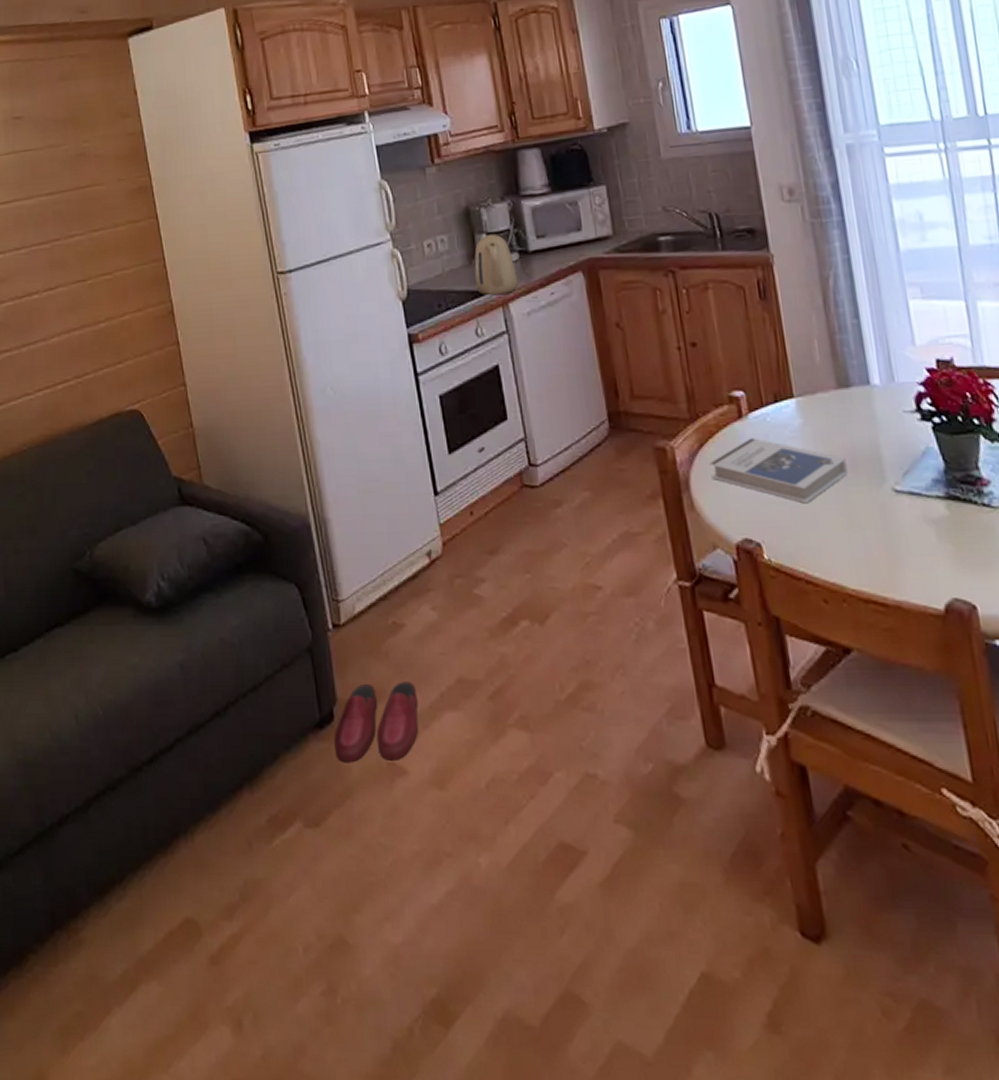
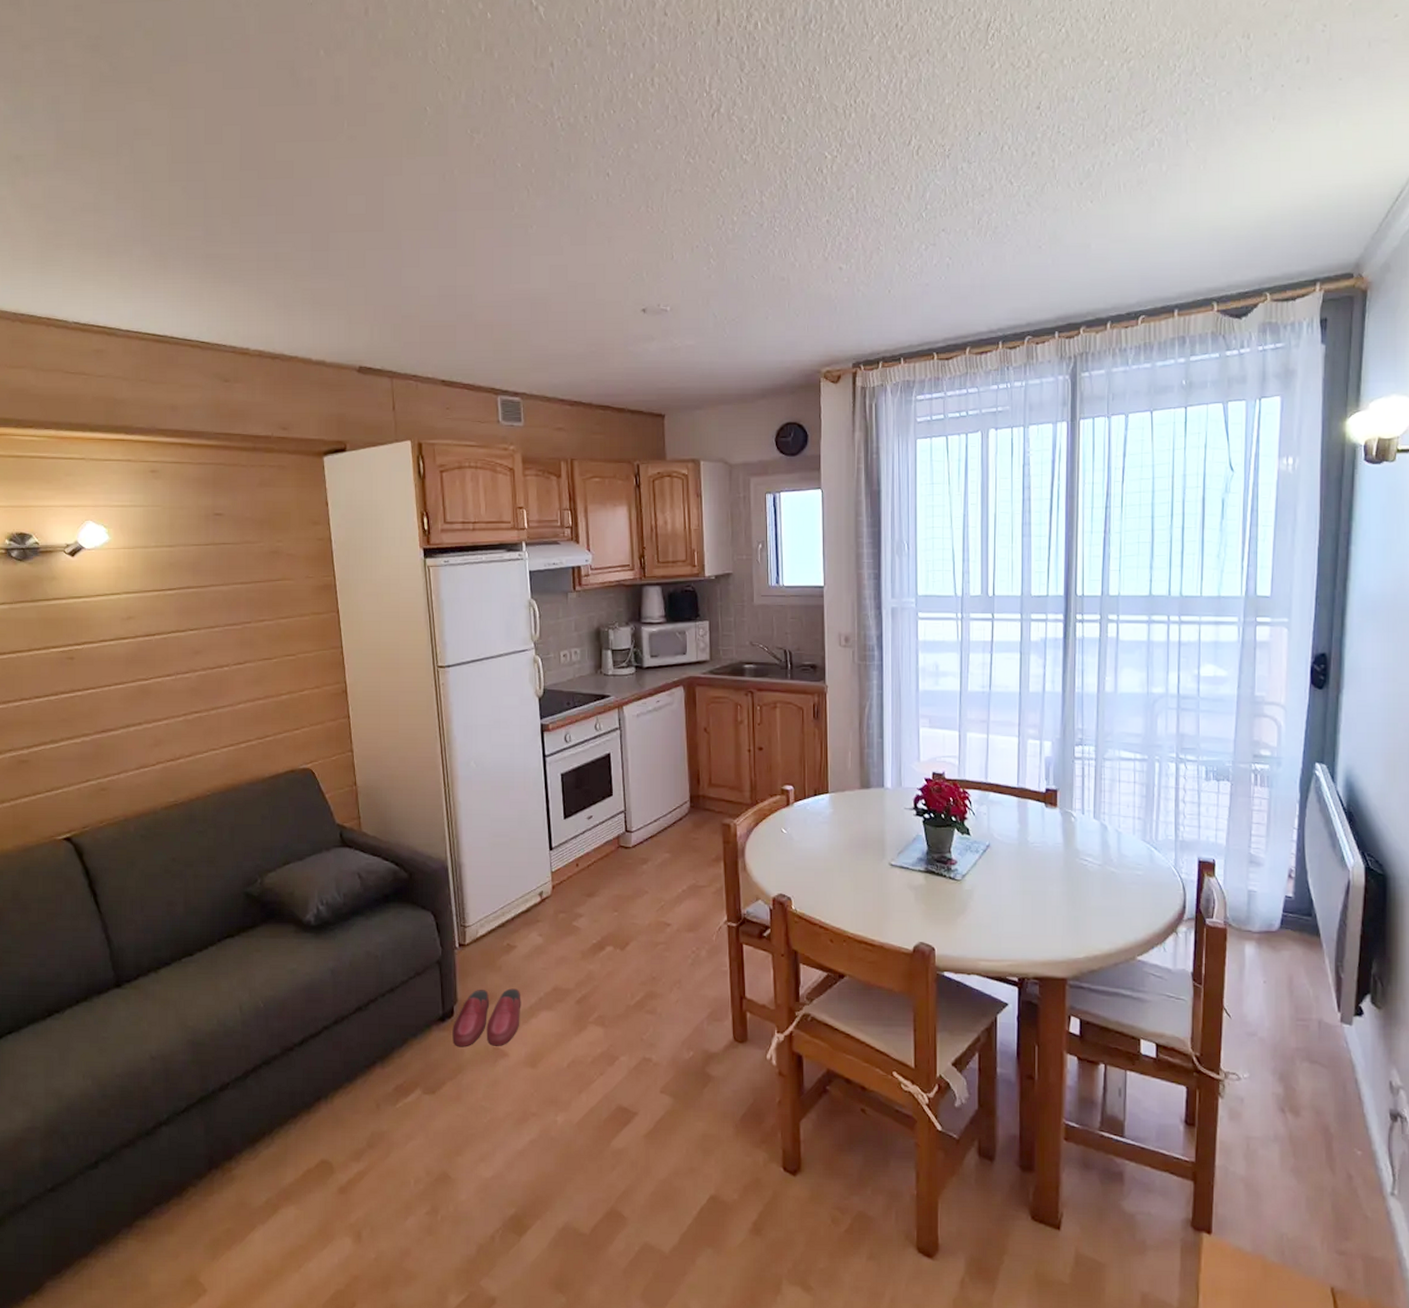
kettle: present [474,234,518,296] -> none [599,651,632,699]
hardback book: present [709,438,848,504] -> none [761,821,859,871]

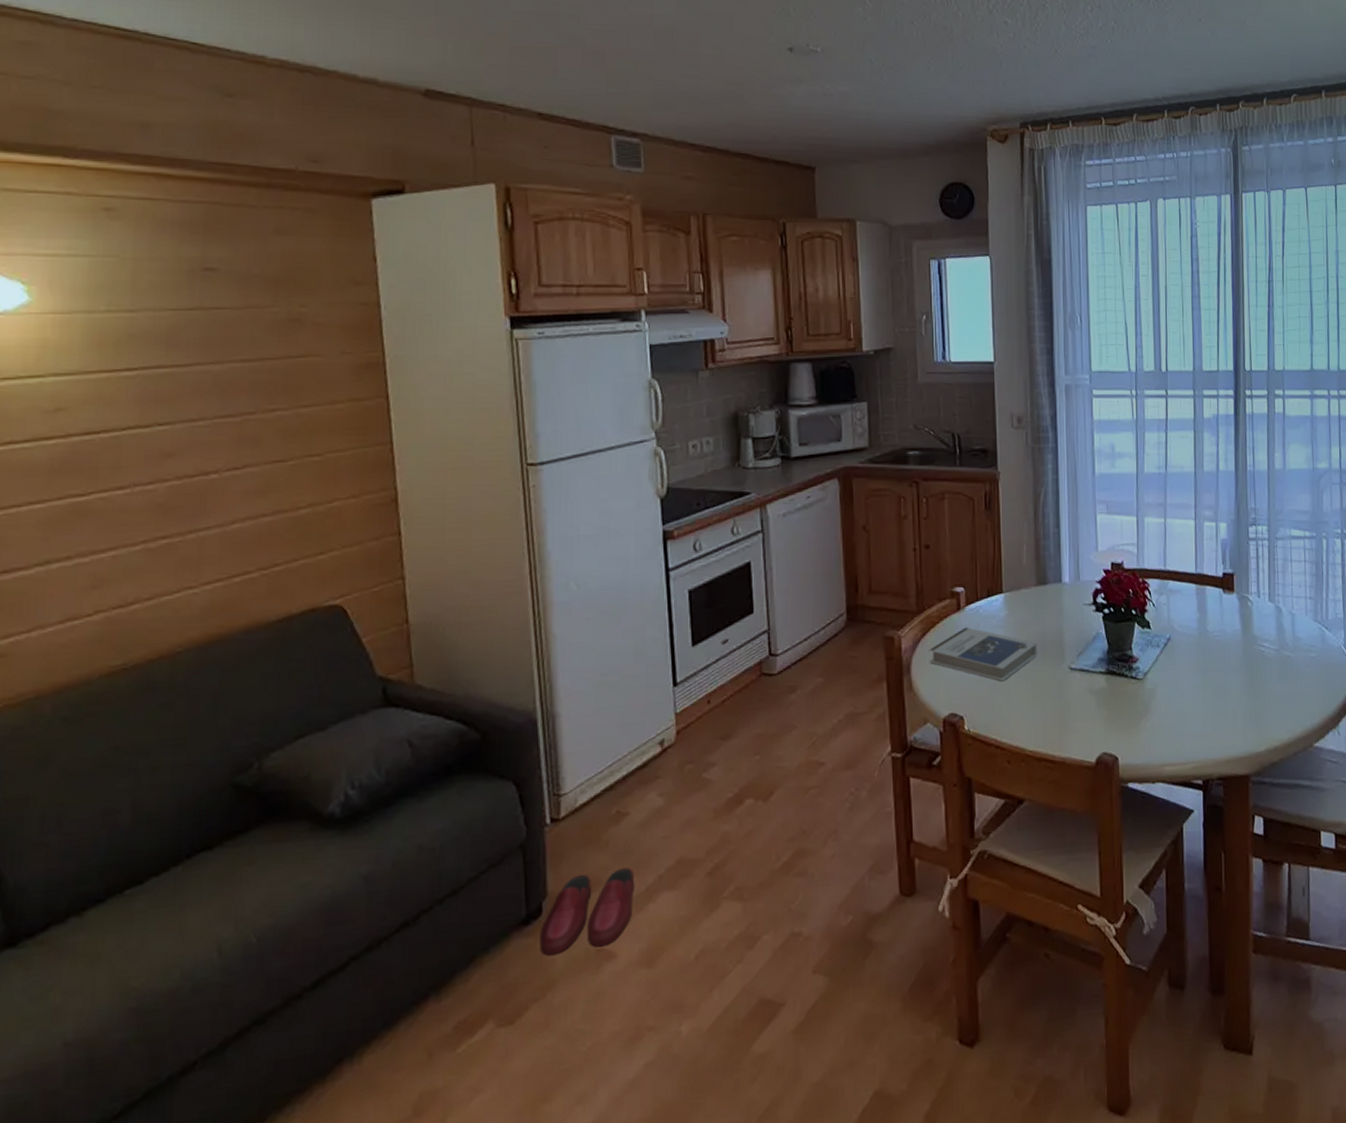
hardback book: none [761,821,859,871] -> present [929,627,1037,682]

